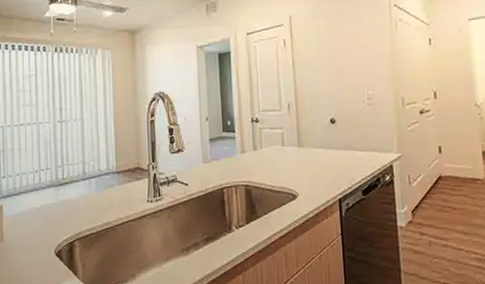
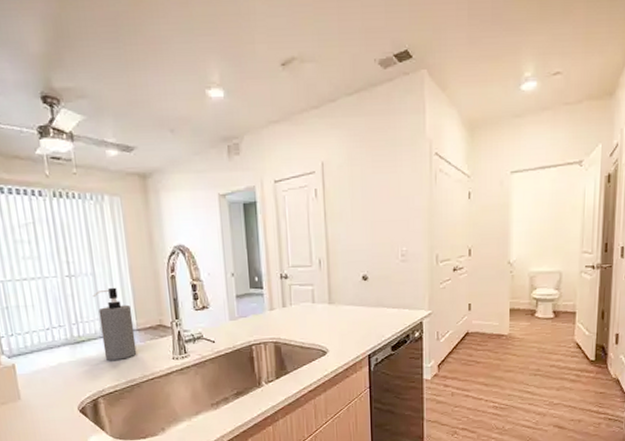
soap dispenser: none [79,131,114,202] -> present [92,287,137,360]

